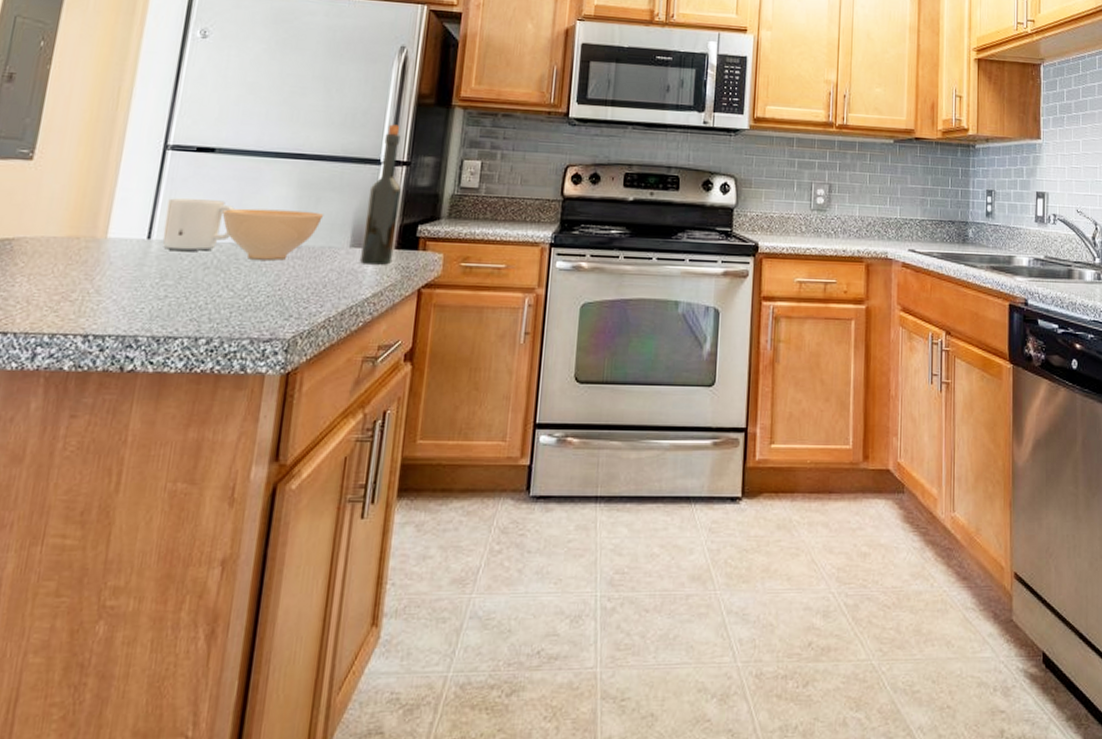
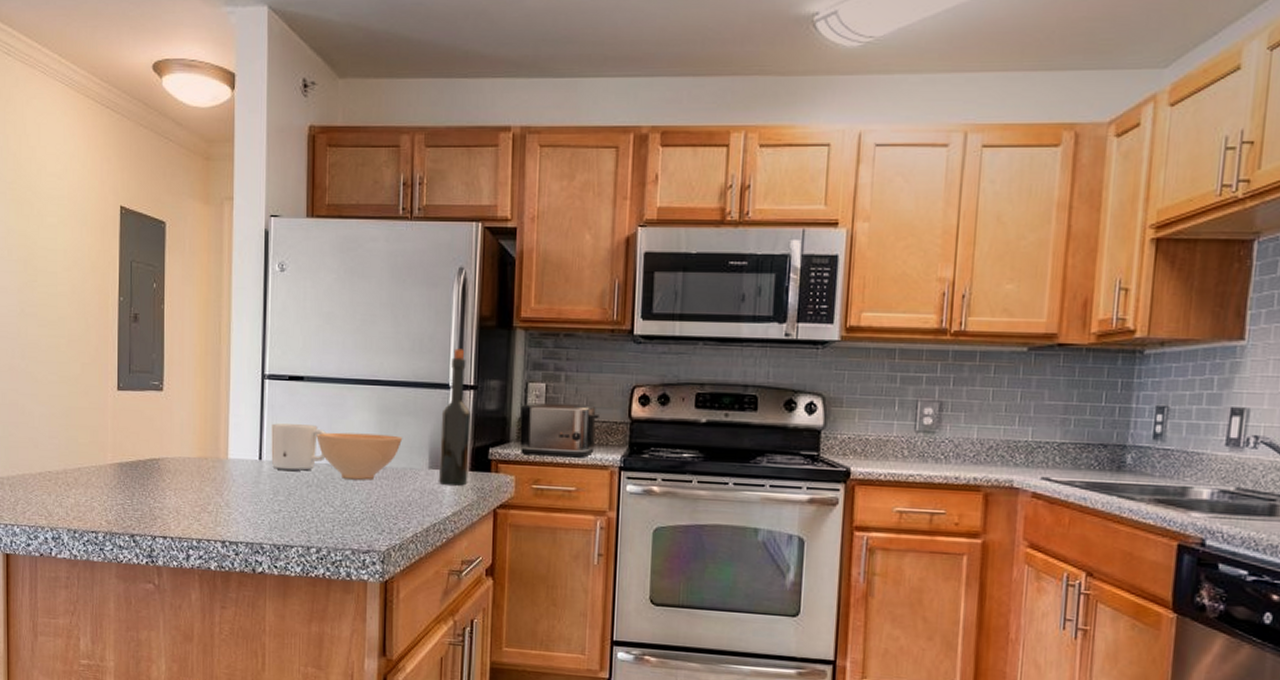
toaster: none [450,180,533,235] -> present [519,403,599,458]

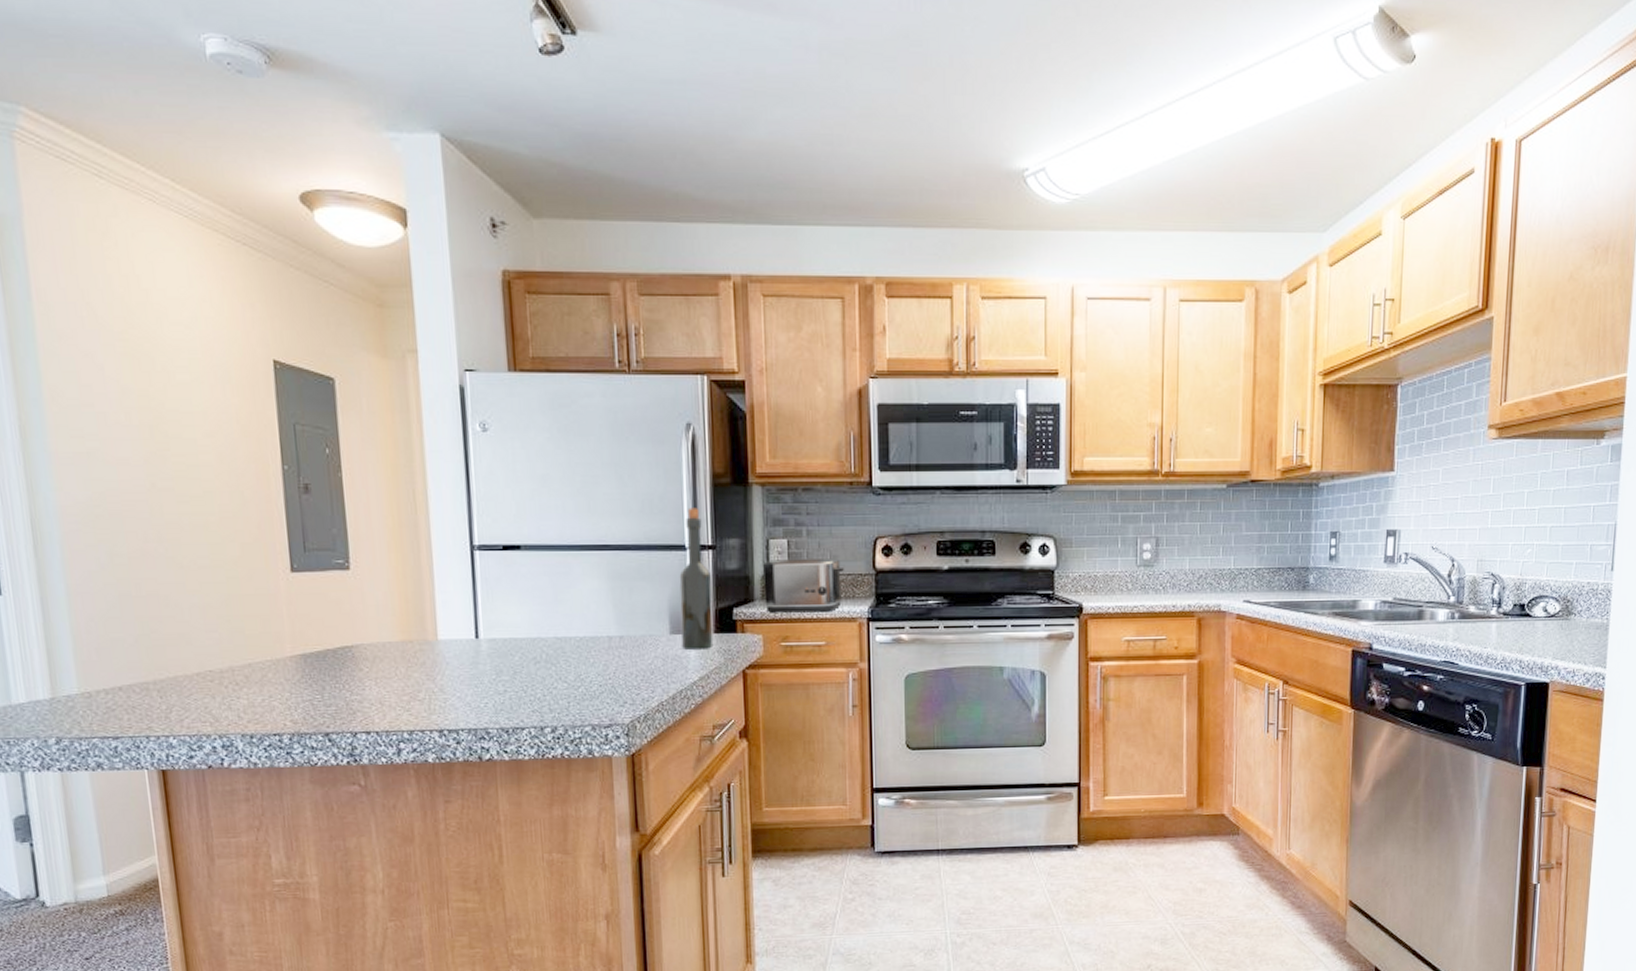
mug: present [271,423,326,471] -> none [487,597,554,647]
bowl: present [316,432,403,481] -> none [541,602,639,652]

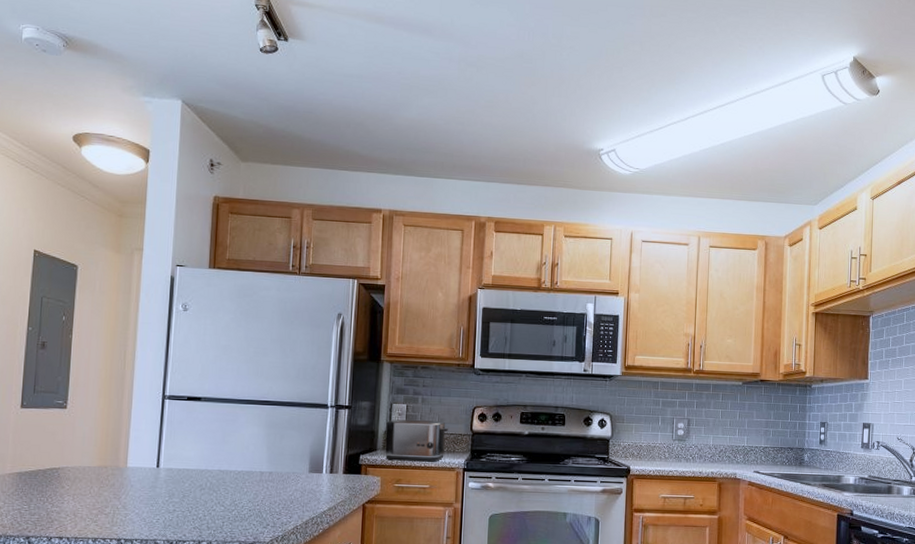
wine bottle: present [679,507,714,651] -> none [316,376,346,487]

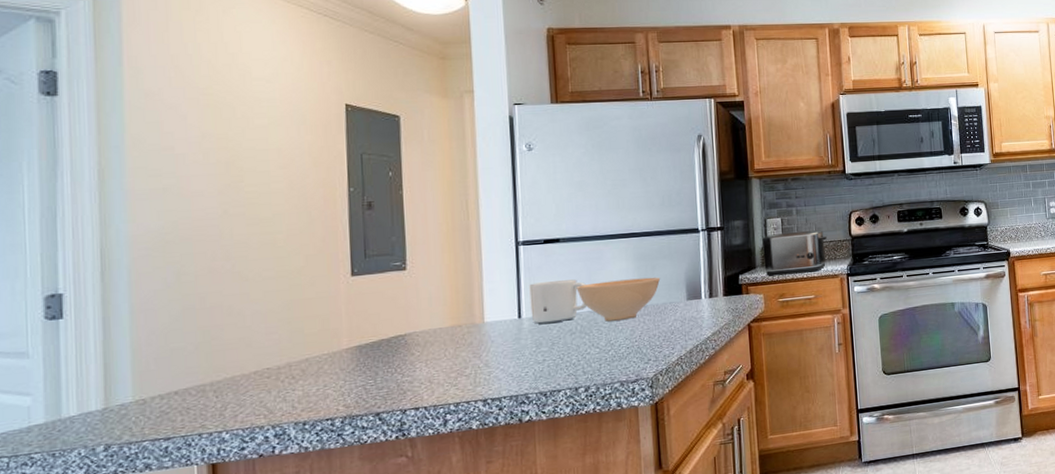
mug: none [168,436,220,476] -> present [529,279,587,324]
bowl: none [210,443,288,483] -> present [576,277,661,322]

